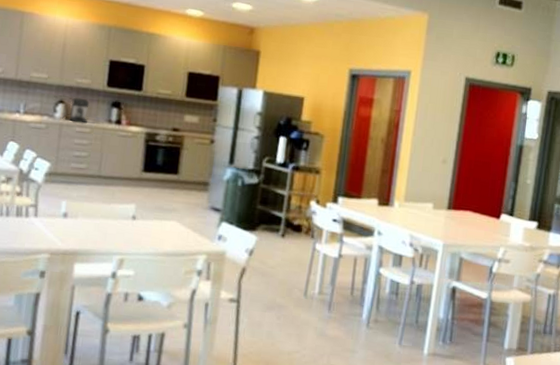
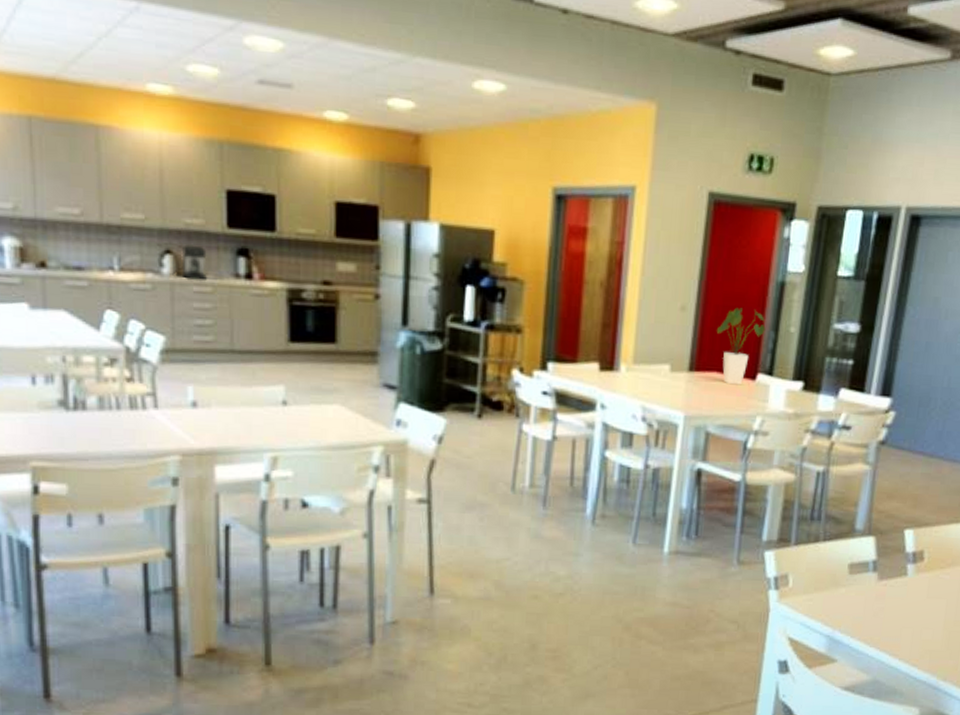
house plant: none [469,163,508,223] -> present [716,307,766,387]

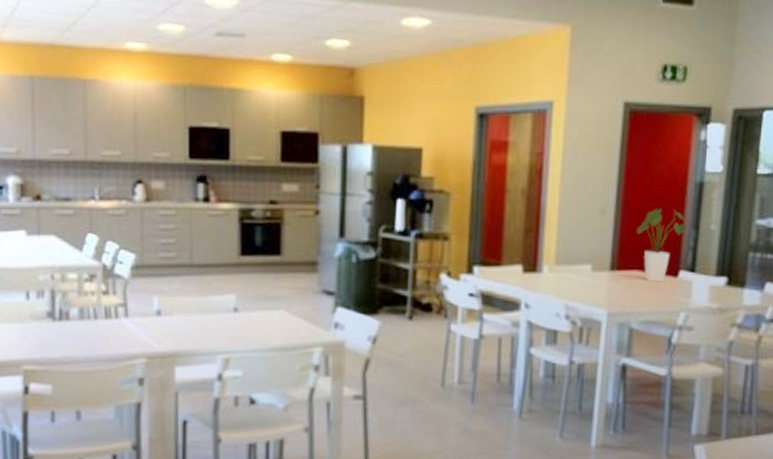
coffee maker: present [181,246,207,282] -> none [150,176,172,206]

